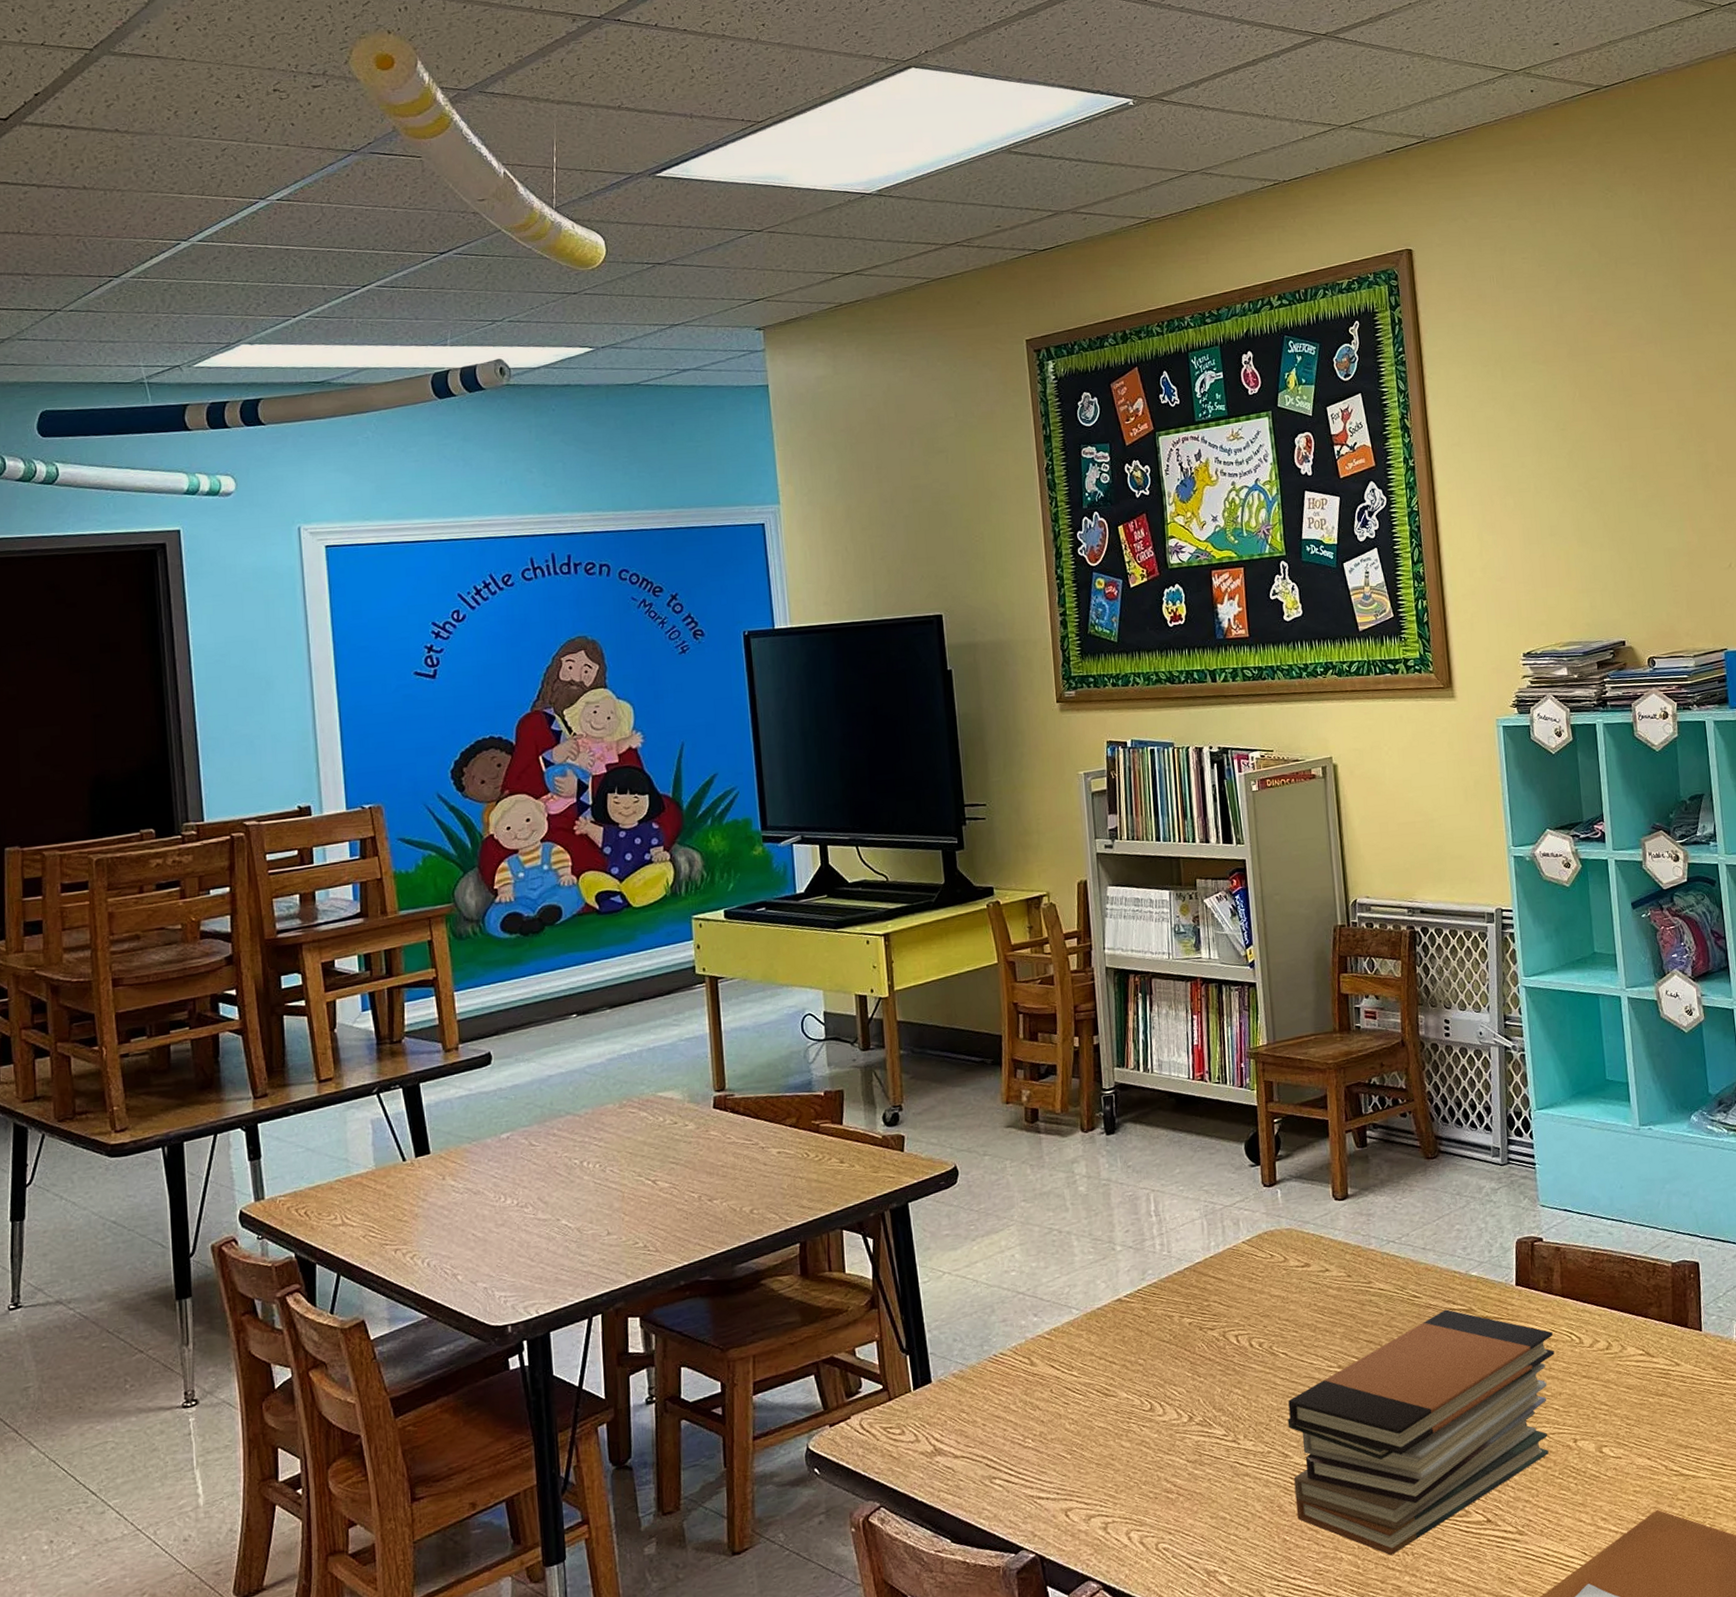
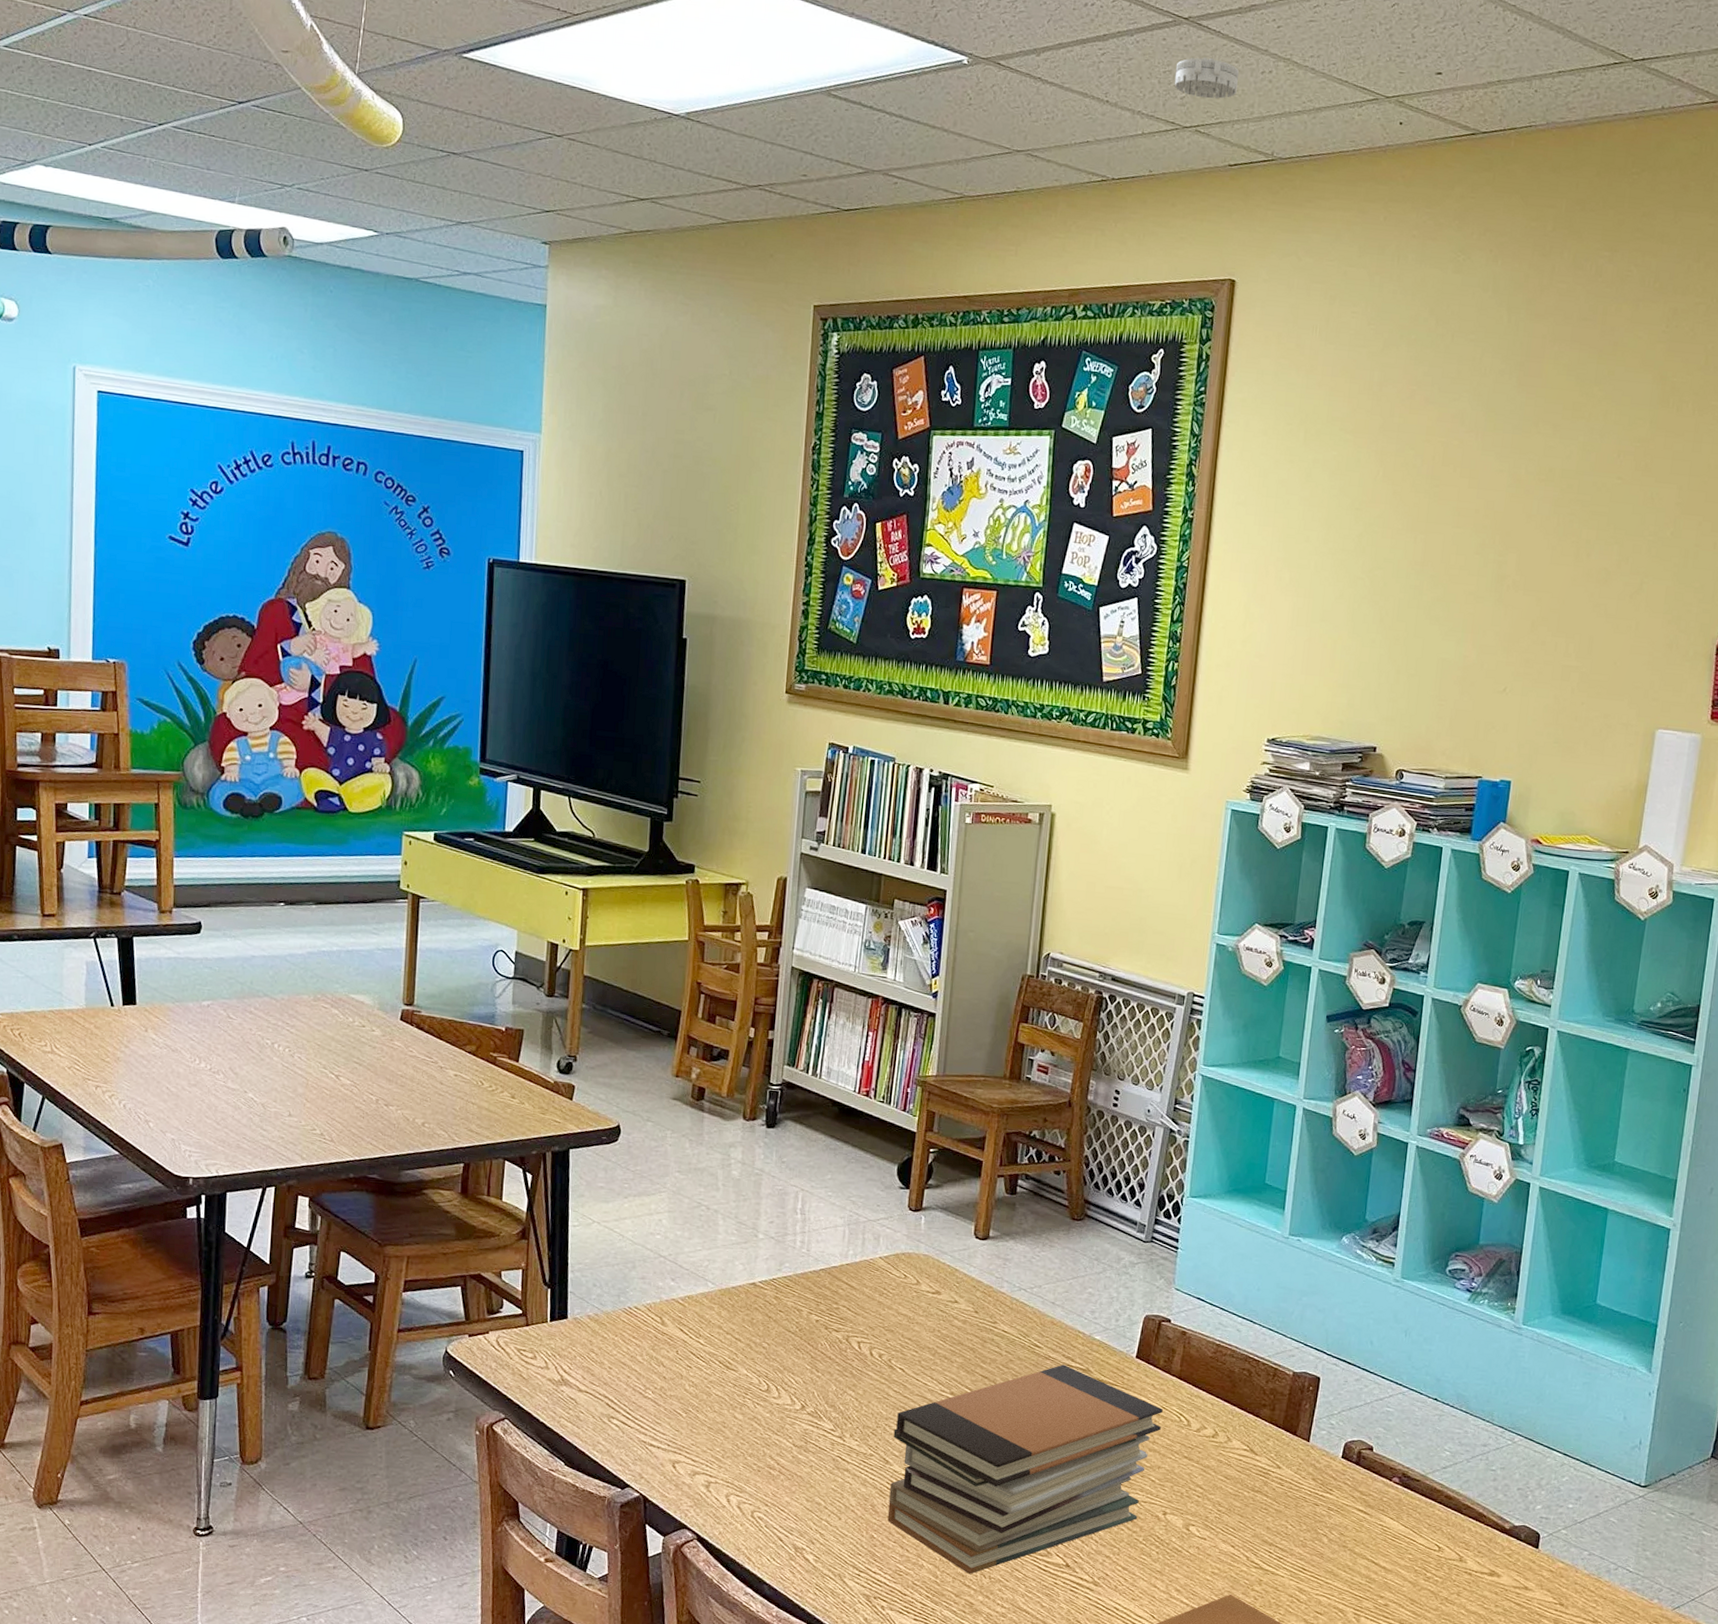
smoke detector: none [1322,64,1381,99] -> present [1174,58,1239,99]

